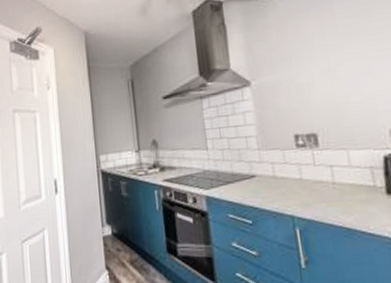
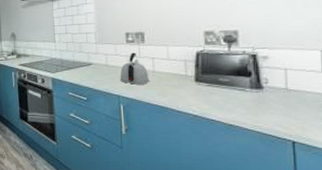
kettle: none [291,159,330,202] -> present [120,52,150,86]

